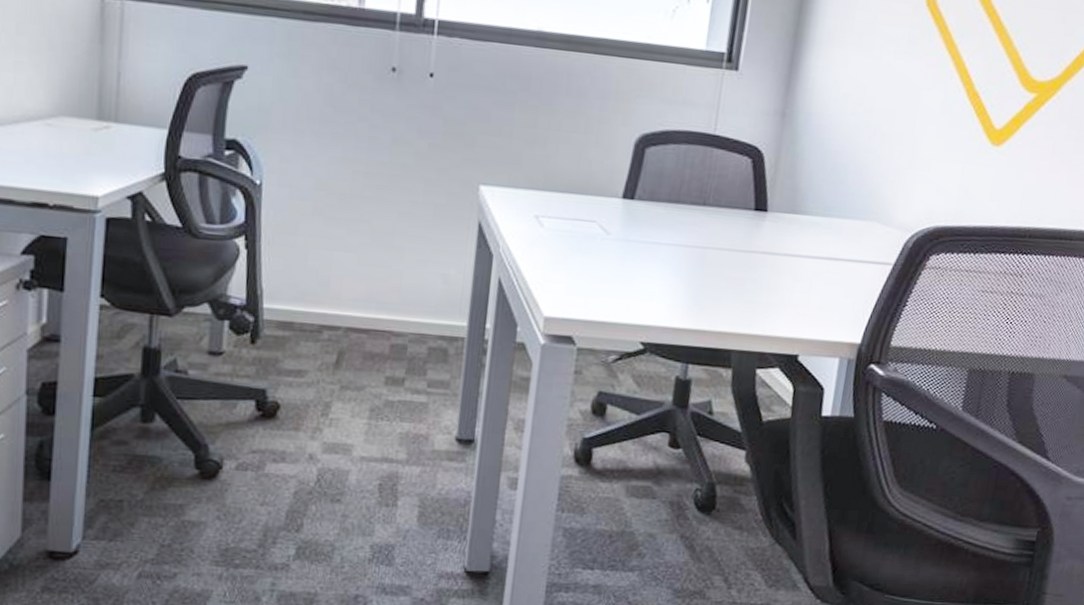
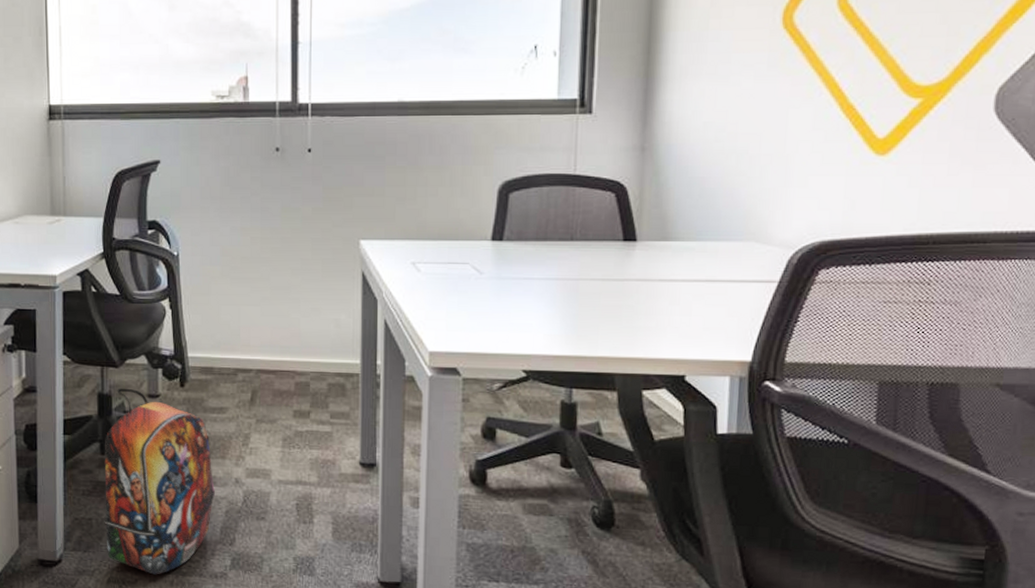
backpack: none [139,341,284,568] -> present [104,388,216,575]

